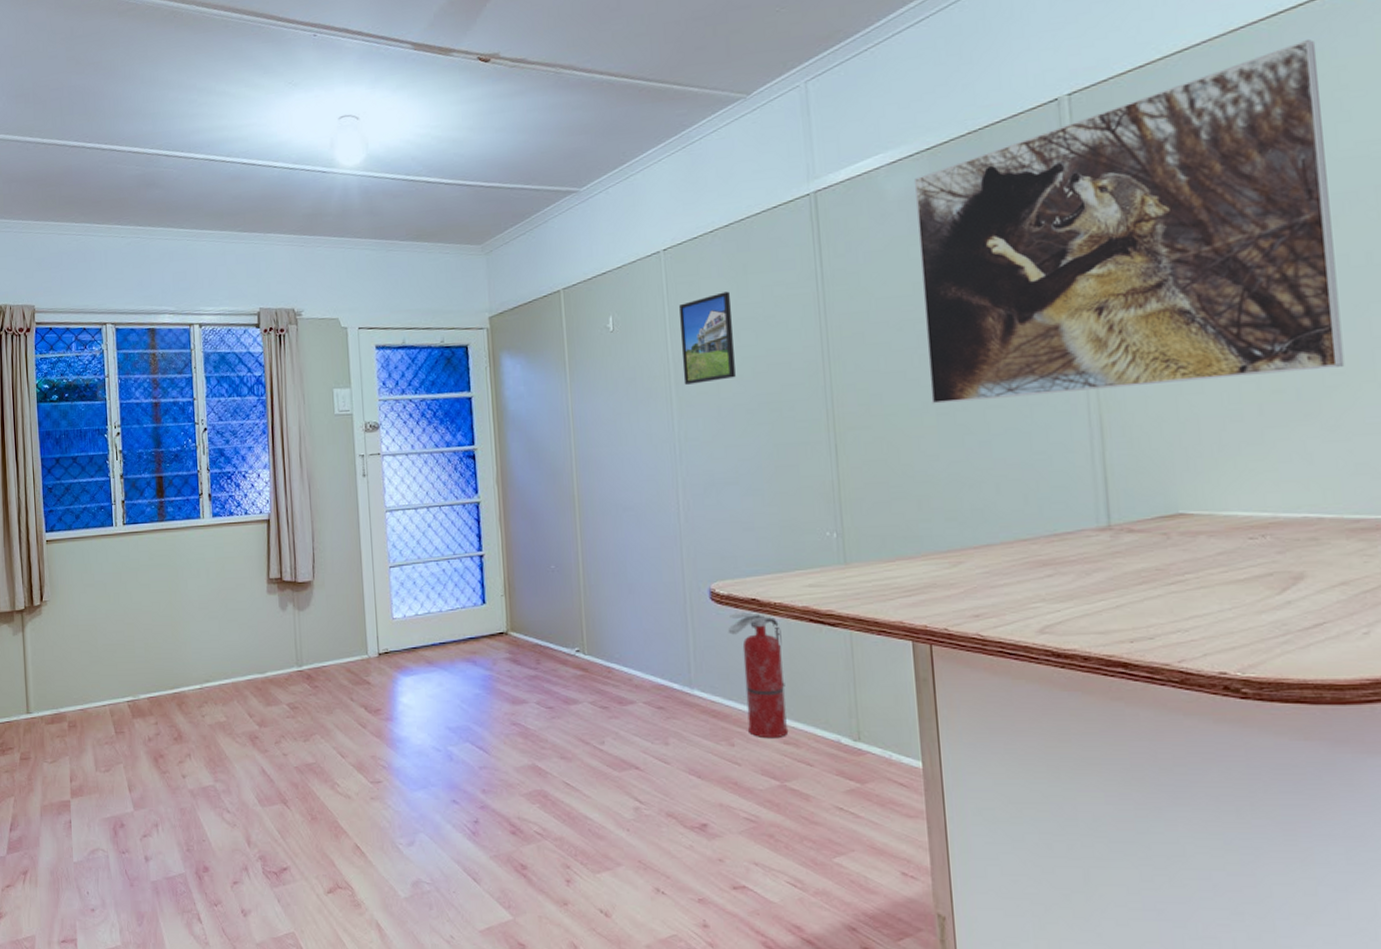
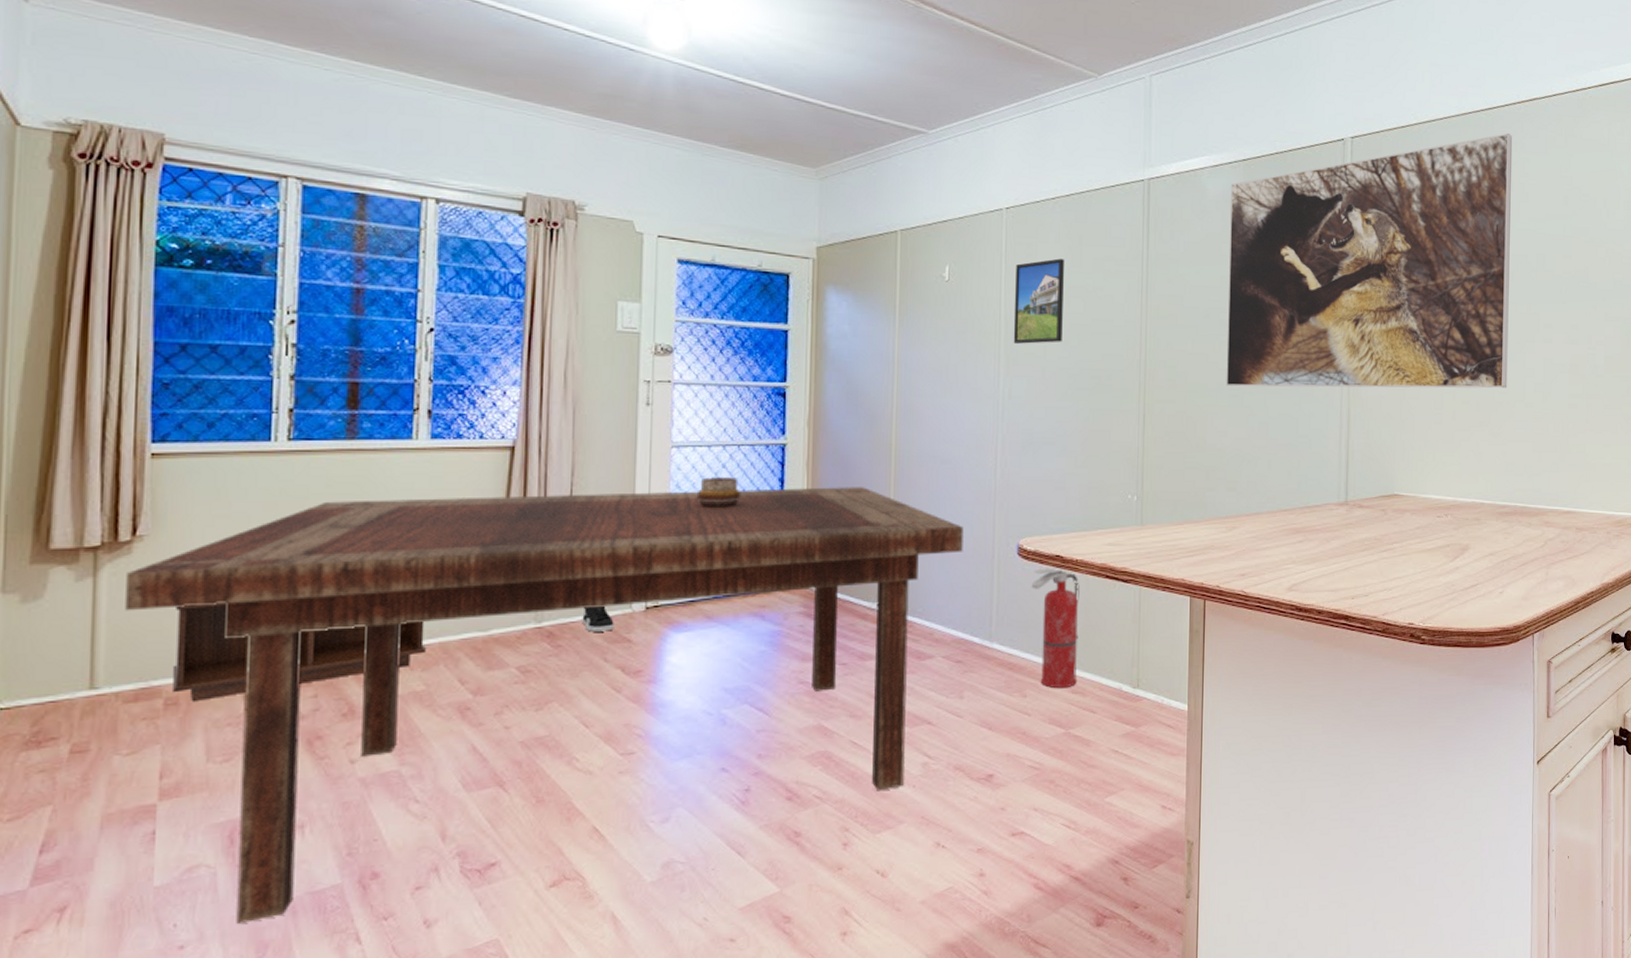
dining table: none [40,538,654,897] -> present [125,487,964,924]
bench: none [69,650,224,724] -> present [172,603,426,701]
sneaker: none [331,652,356,675] -> present [582,605,614,632]
decorative bowl: none [409,535,446,564] -> present [696,477,742,508]

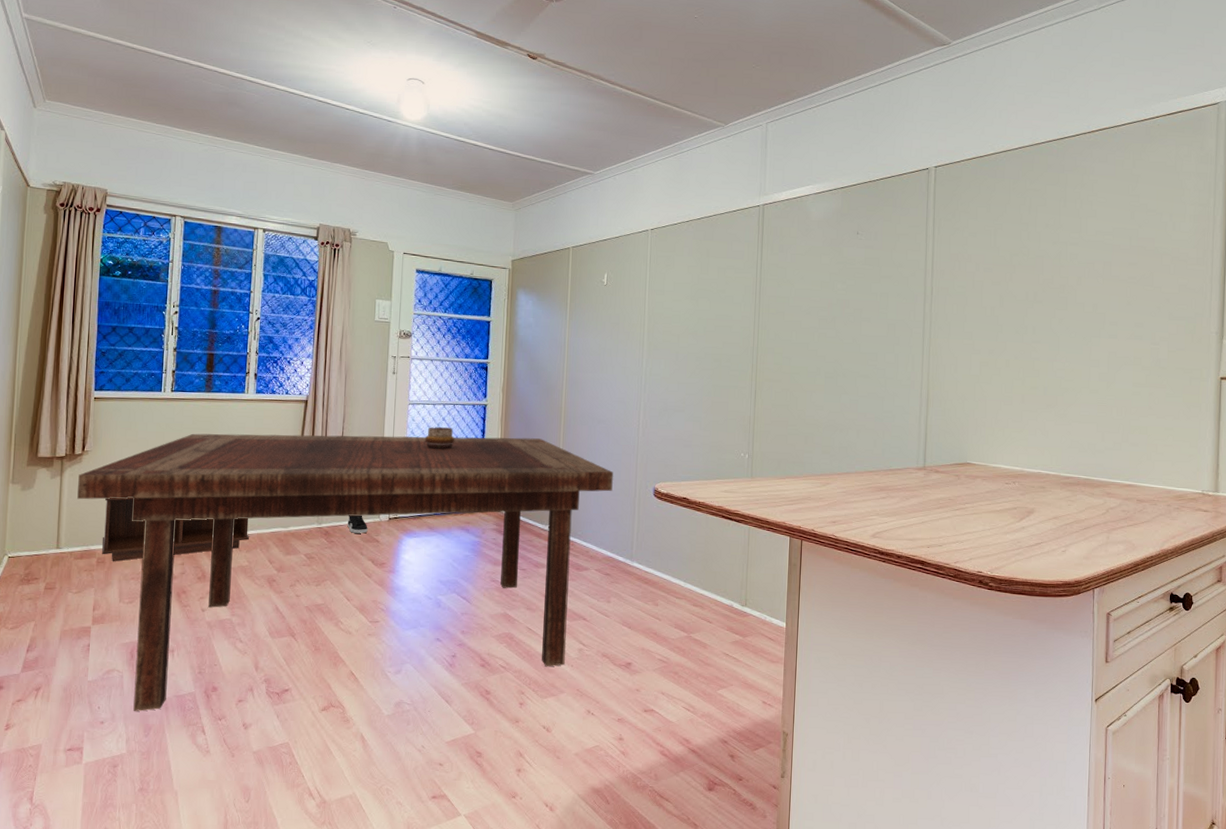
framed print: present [1013,258,1064,344] -> none [654,268,695,334]
fire extinguisher: present [1031,568,1080,689] -> none [663,507,701,602]
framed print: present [1226,133,1513,389] -> none [823,159,1083,377]

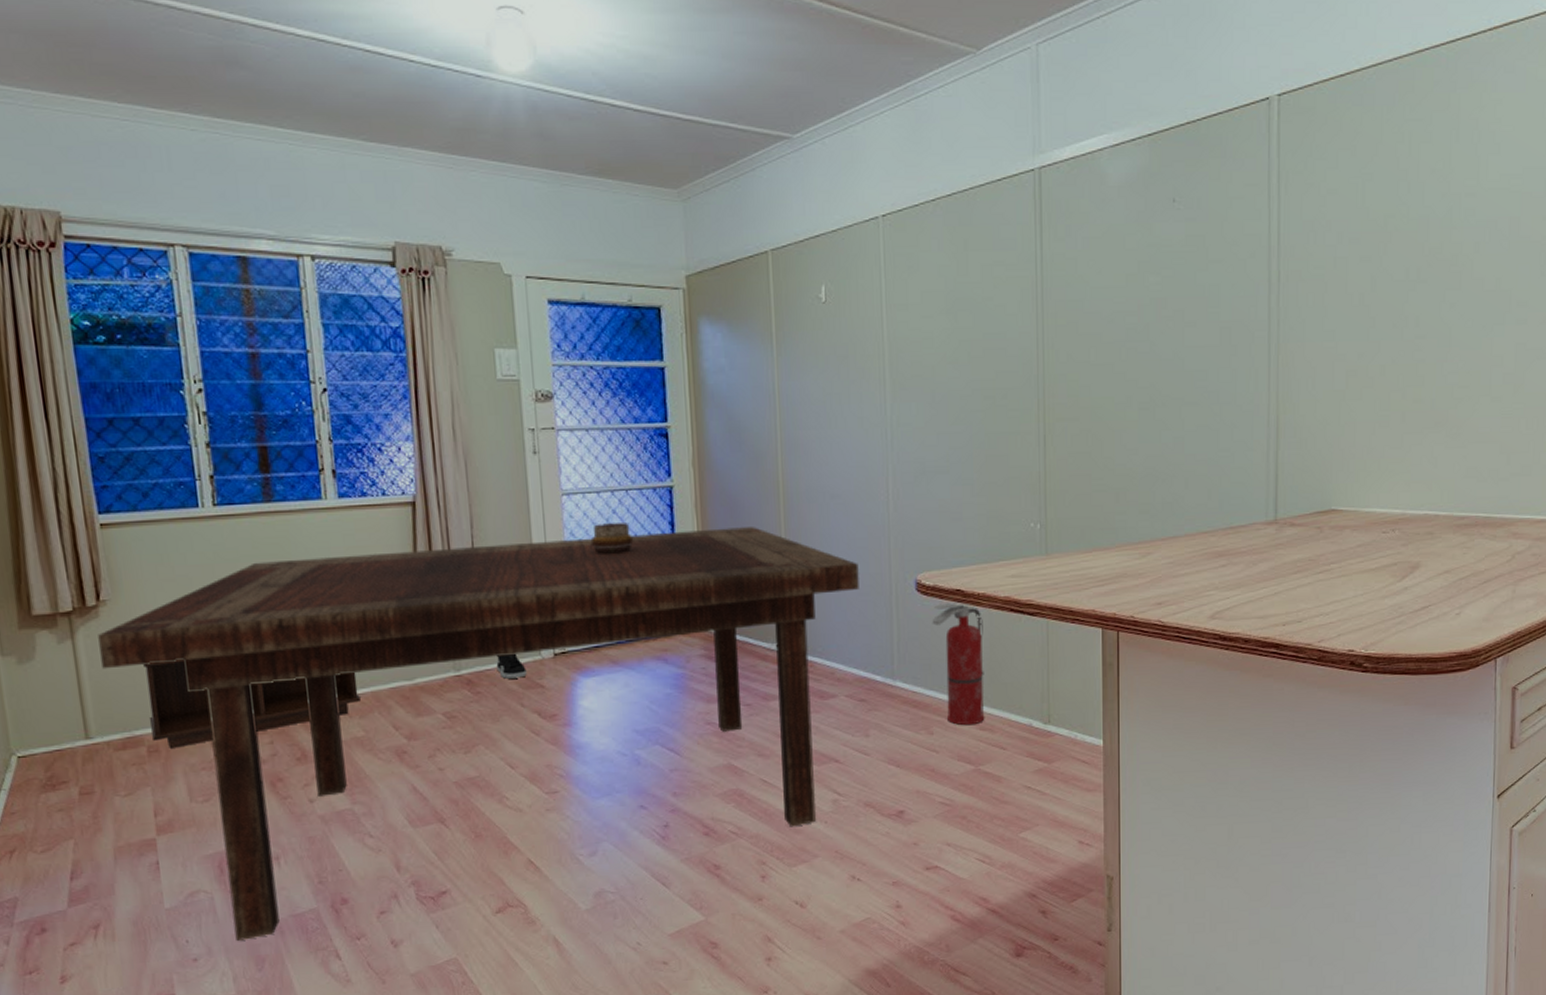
fire extinguisher: none [663,507,701,602] -> present [932,603,985,726]

